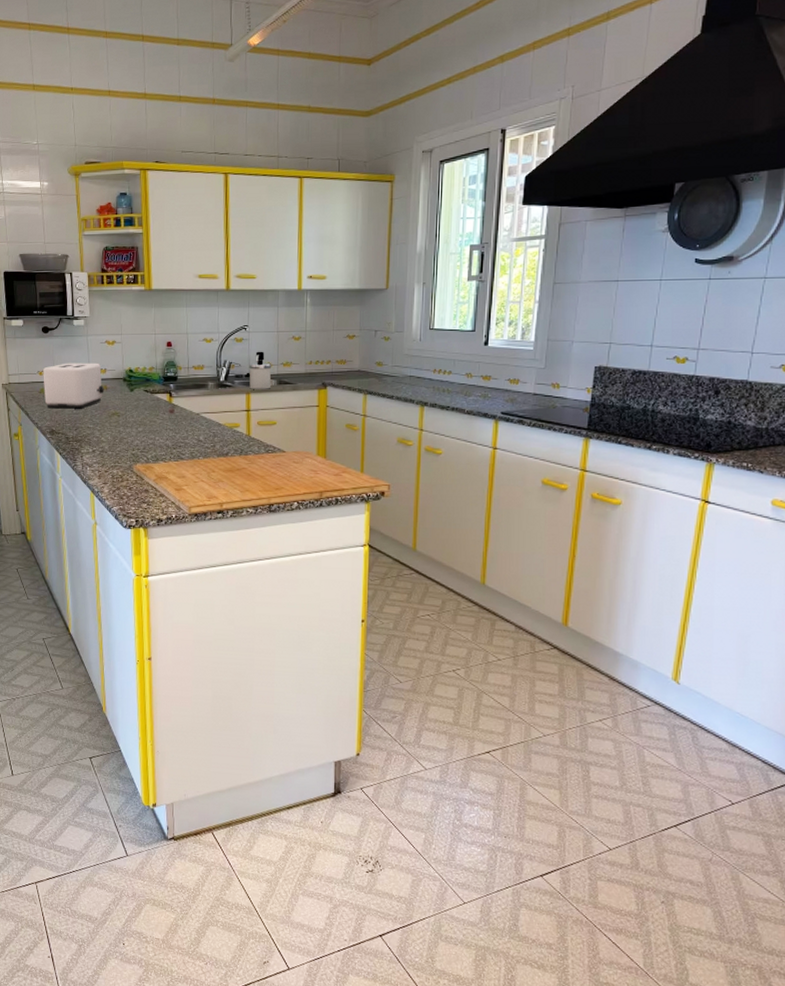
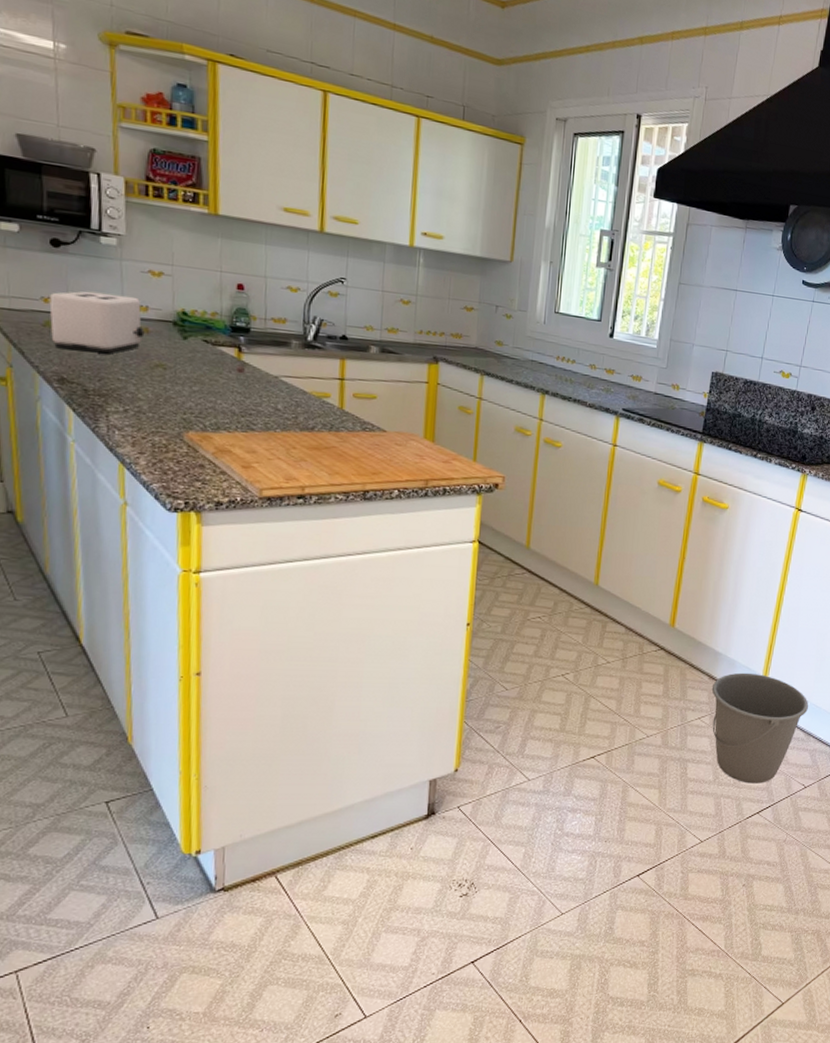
soap dispenser: present [249,351,272,389] -> none [345,310,374,357]
bucket: none [613,674,731,795] -> present [711,672,808,784]

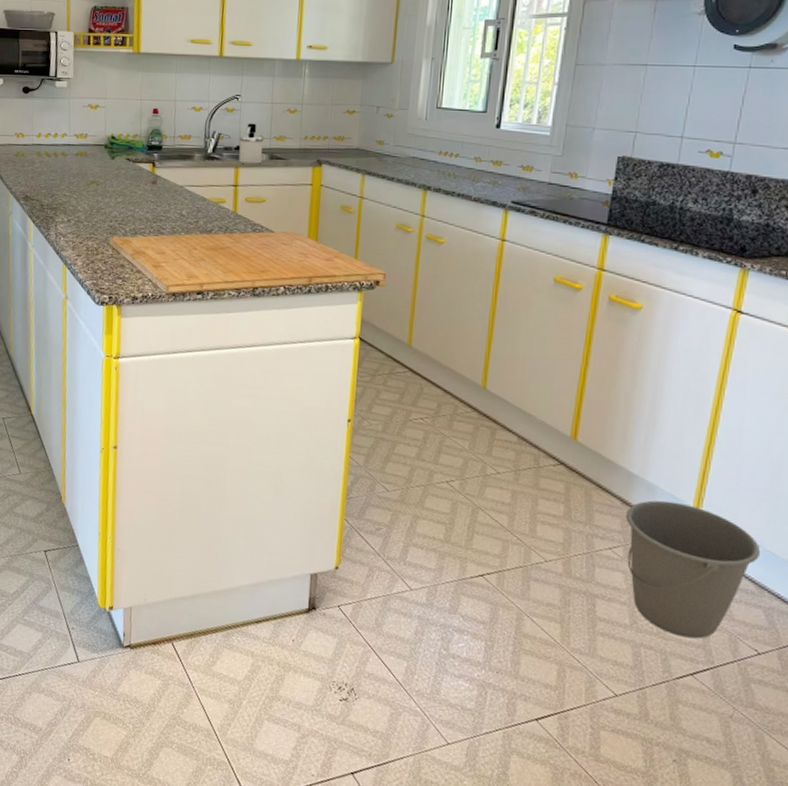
toaster: present [49,291,145,354] -> none [20,125,84,175]
soap dispenser: none [345,310,374,357] -> present [239,123,264,164]

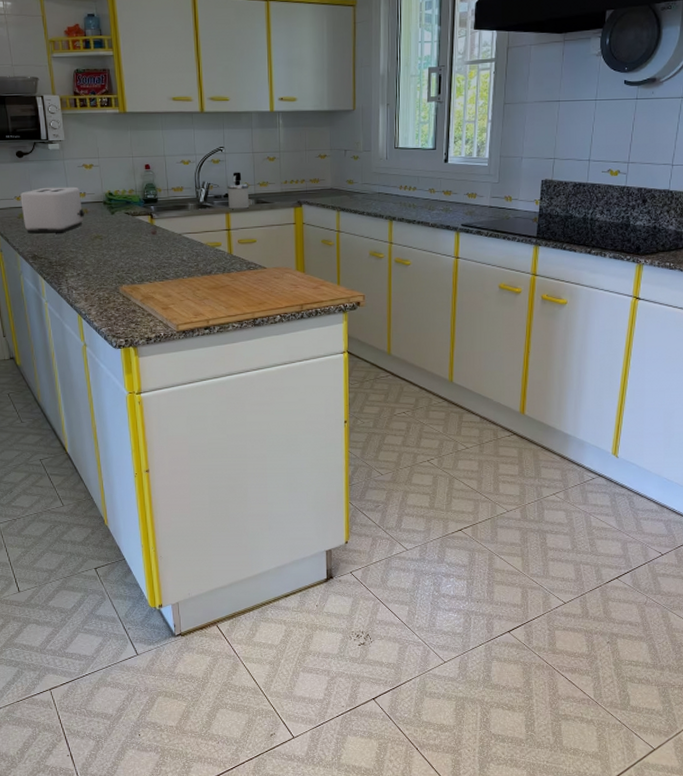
toaster: none [20,125,84,175] -> present [20,186,85,234]
bucket: present [625,500,760,639] -> none [564,451,660,552]

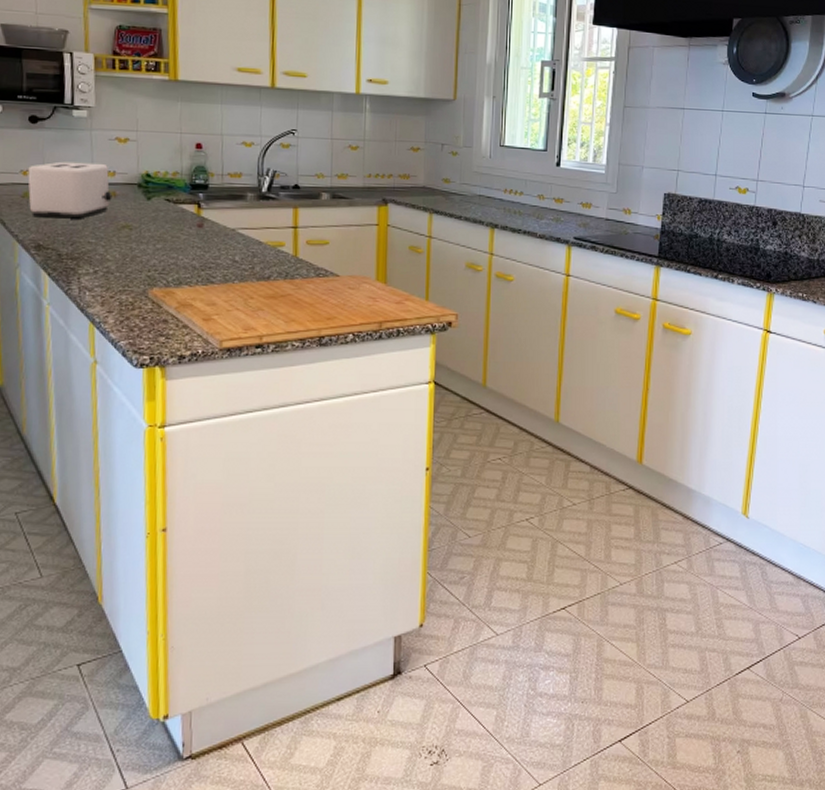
soap dispenser: present [227,172,250,209] -> none [297,159,325,204]

